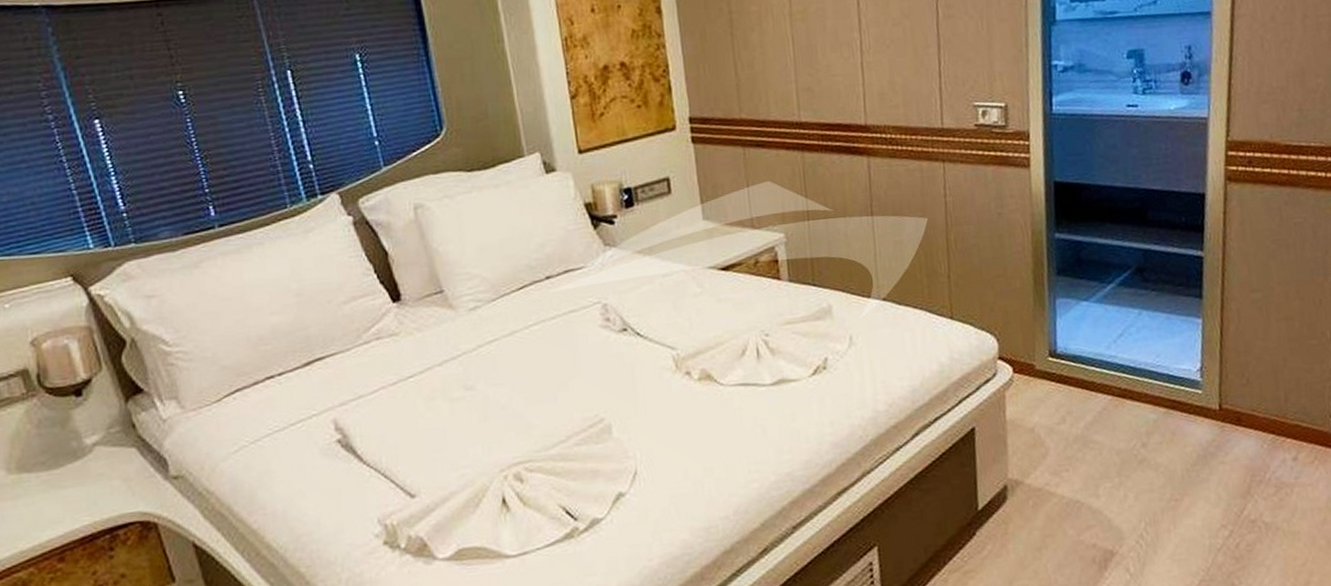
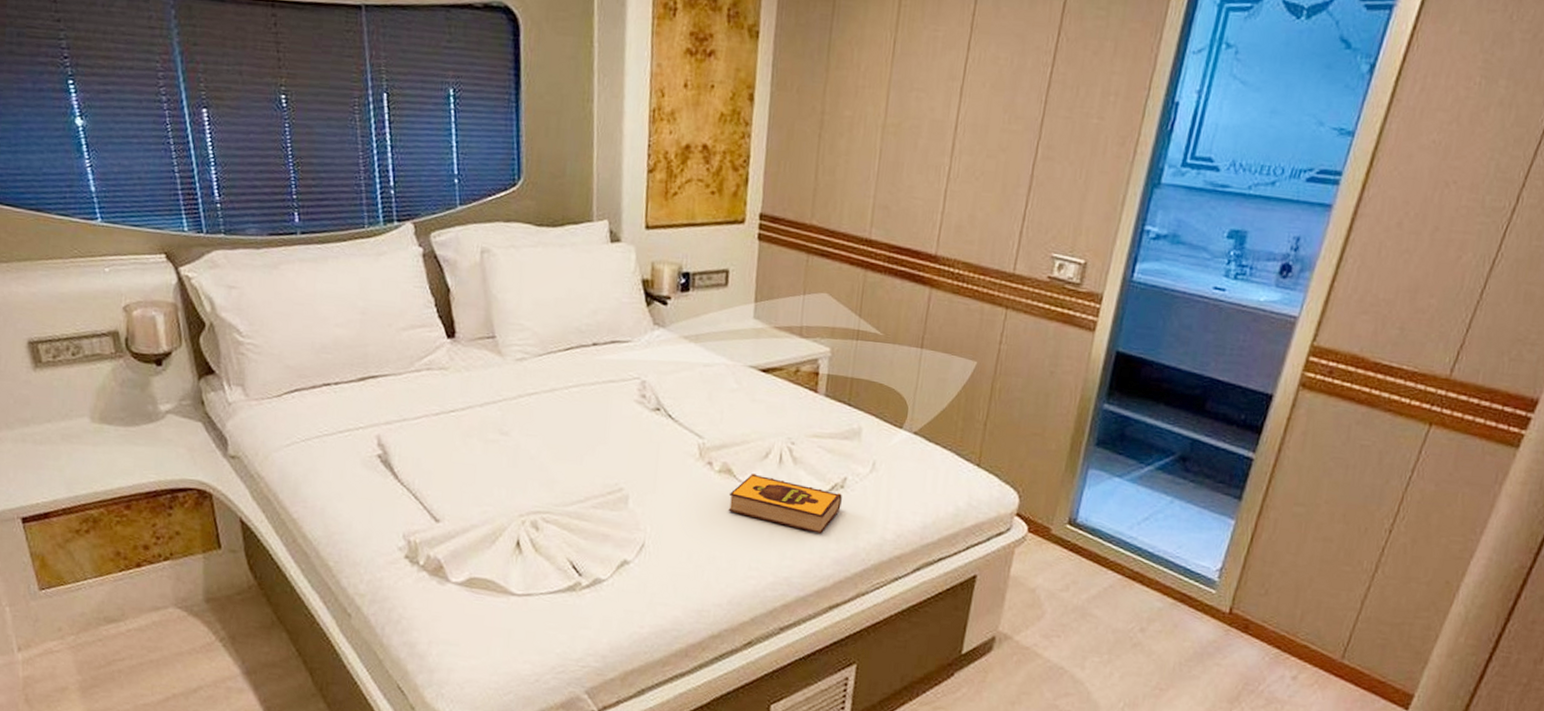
hardback book: none [713,374,828,421] -> present [728,473,842,534]

